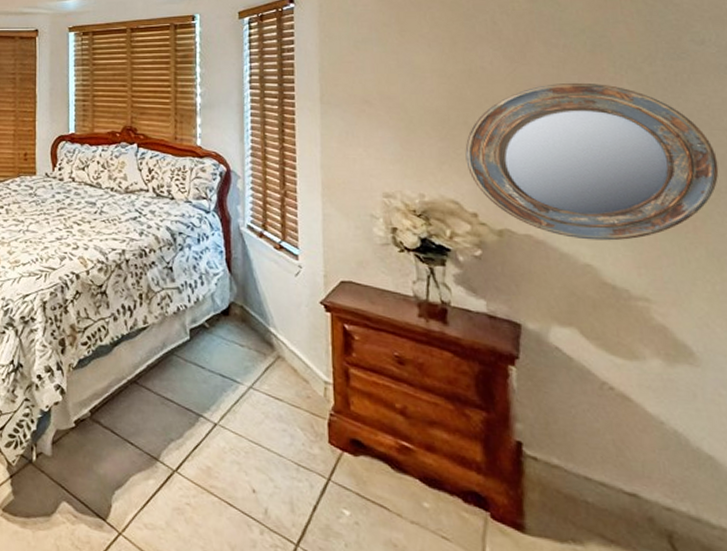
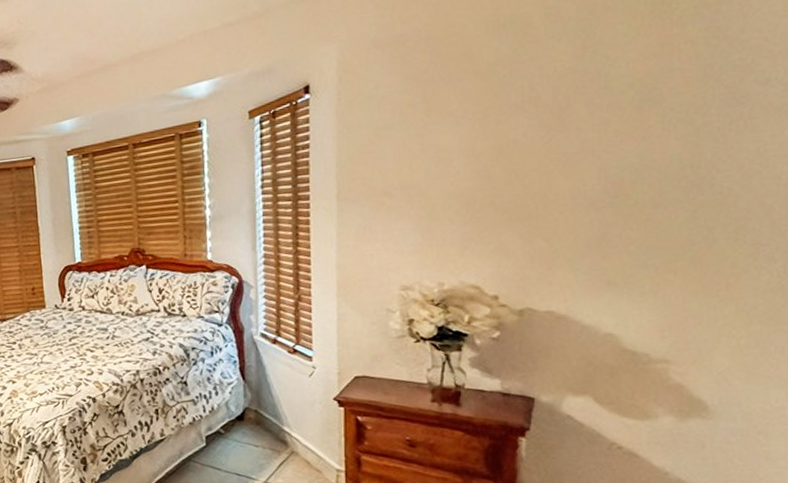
home mirror: present [465,82,719,241] -> none [490,143,764,310]

